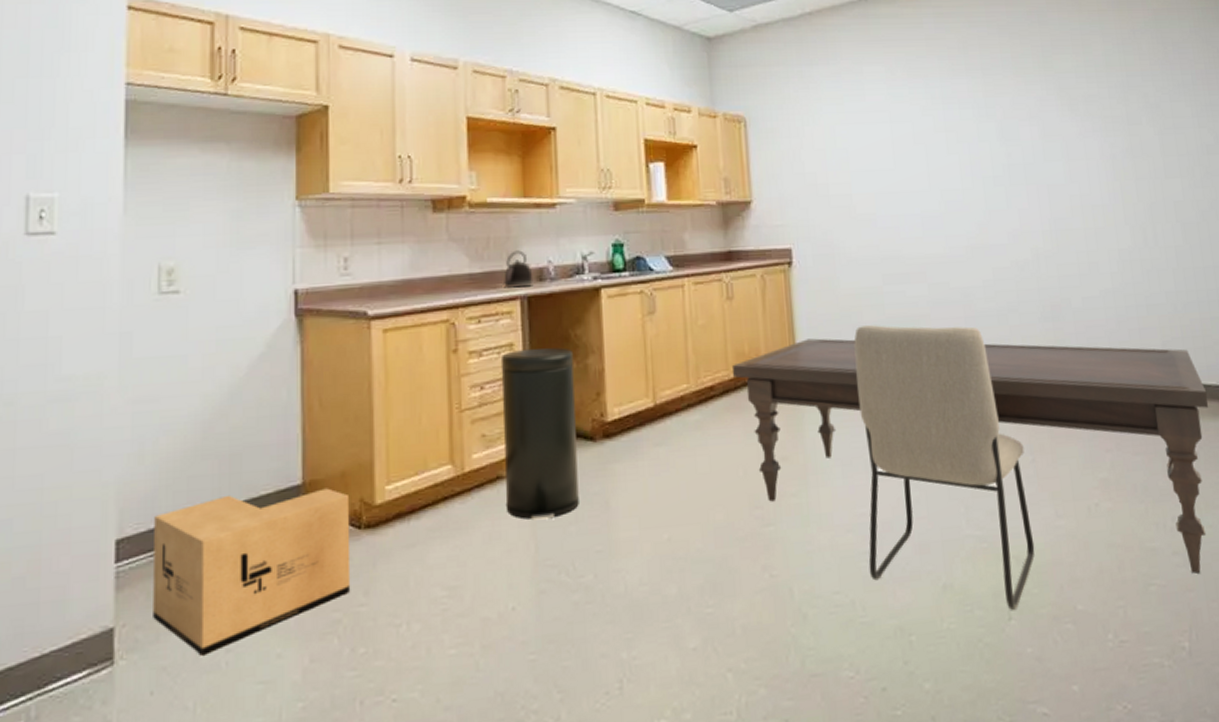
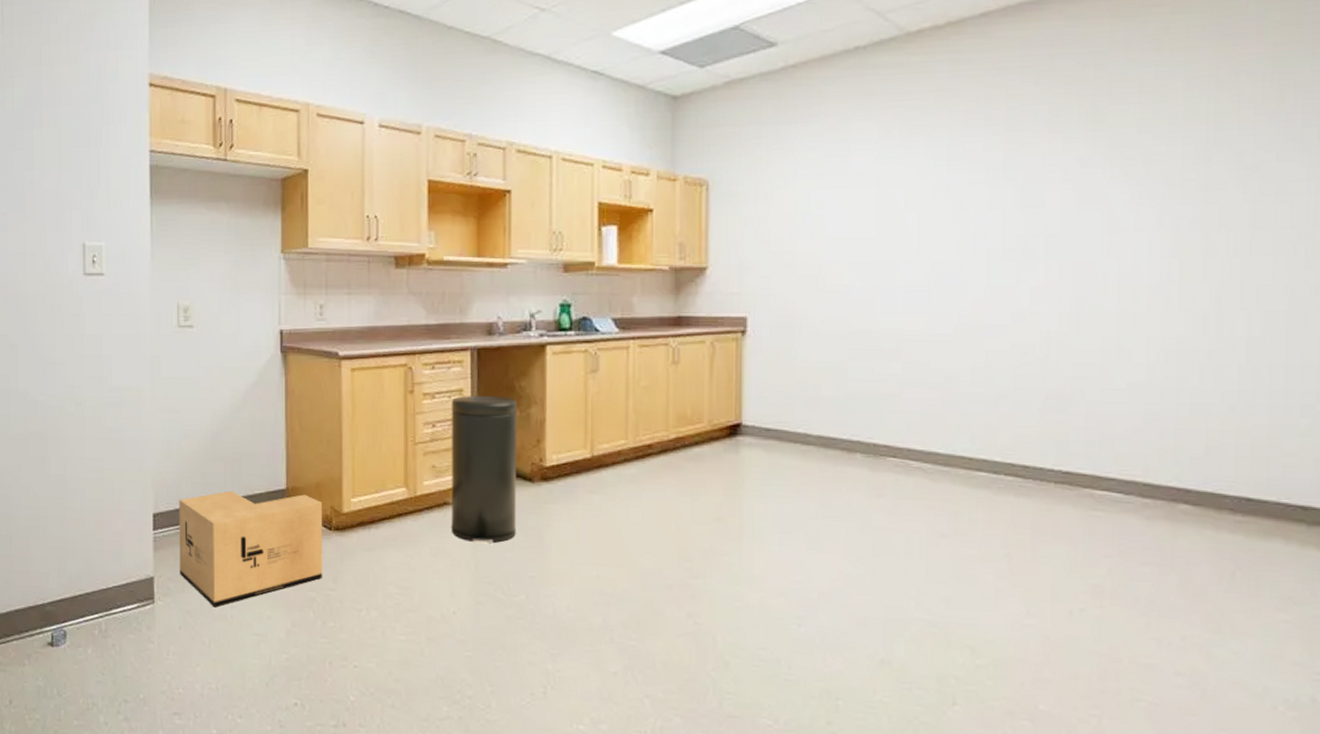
kettle: present [504,250,534,289] -> none [456,306,483,341]
dining table: present [731,338,1208,574] -> none [671,408,1261,699]
chair: present [854,325,1035,611] -> none [799,400,997,698]

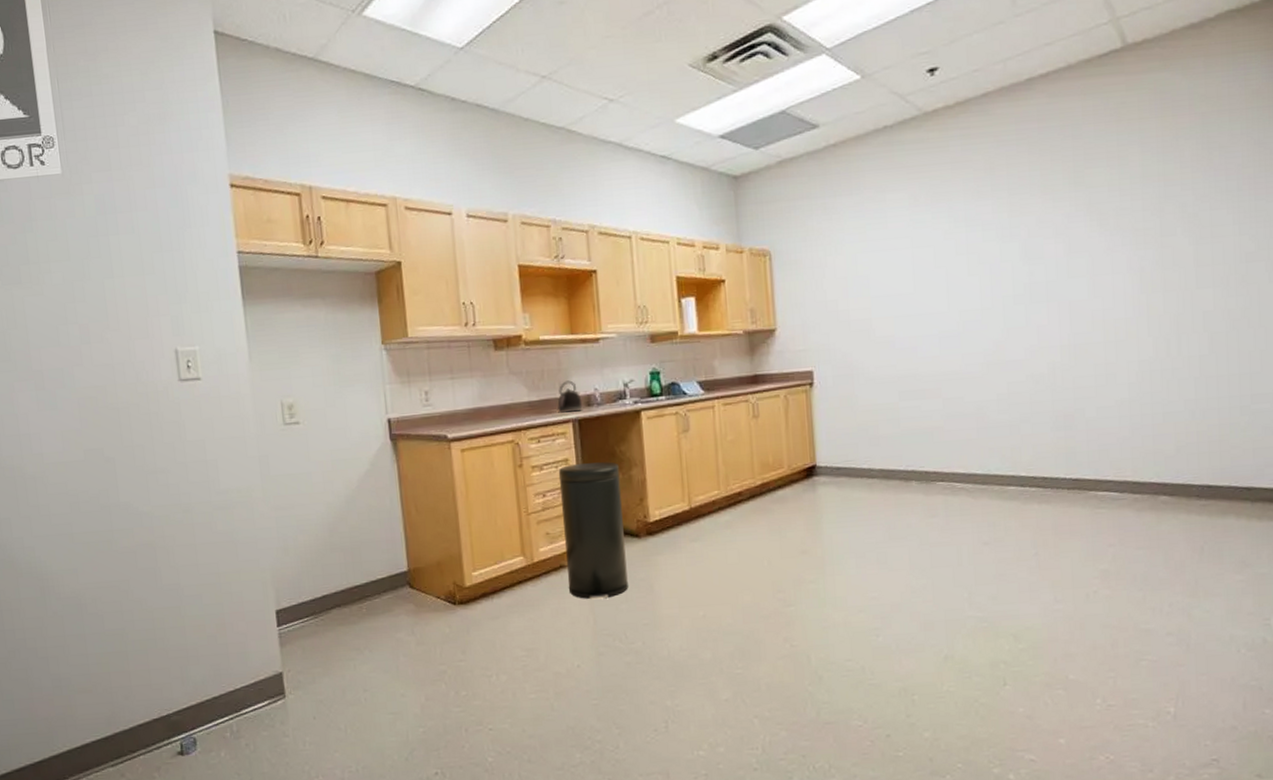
cardboard box: present [179,490,323,607] -> none [301,574,452,693]
kettle: none [456,306,483,341] -> present [557,380,583,413]

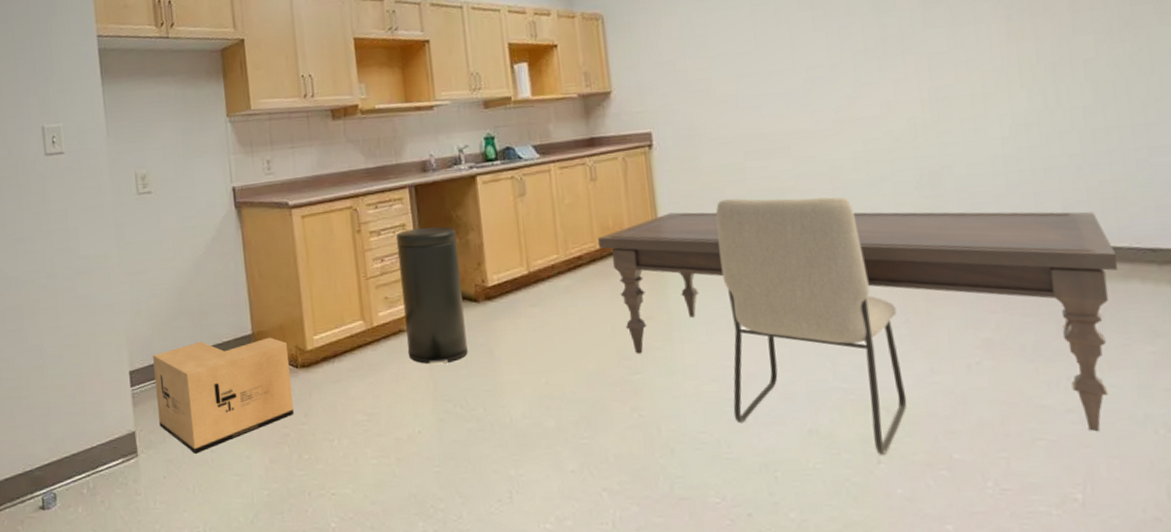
cardboard box: none [301,574,452,693] -> present [153,337,295,454]
kettle: present [557,380,583,413] -> none [394,147,419,179]
dining table: none [757,449,1218,651] -> present [597,211,1118,431]
chair: none [870,437,1032,679] -> present [715,197,907,456]

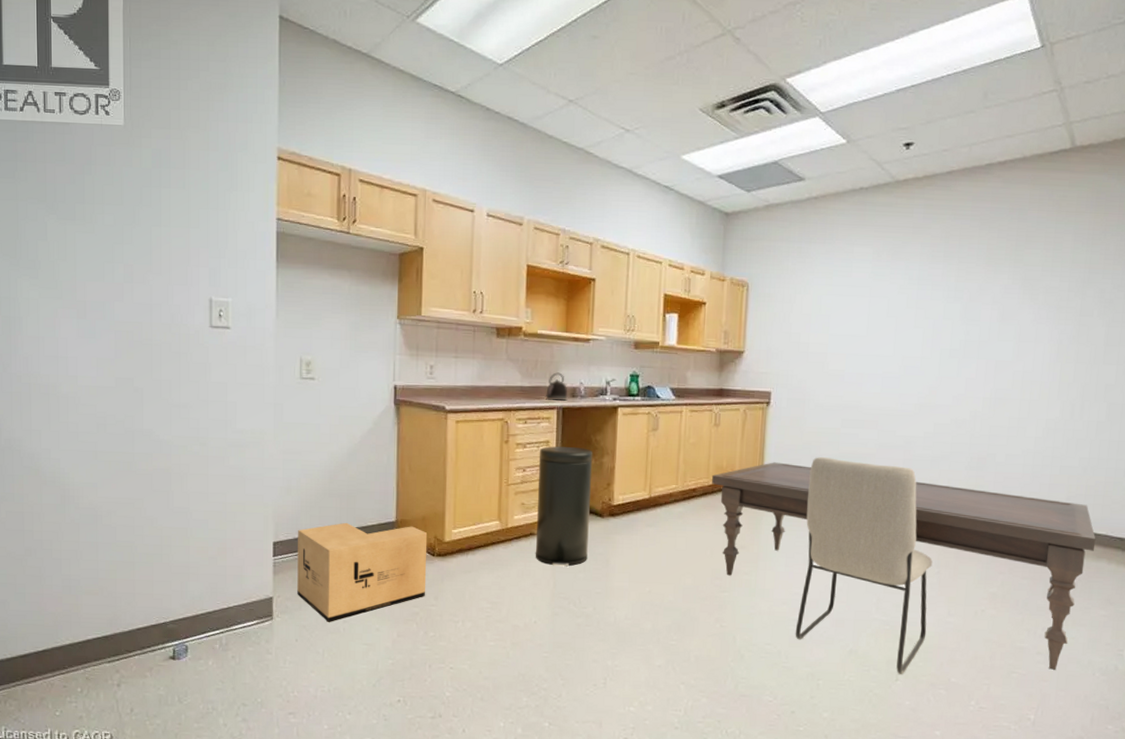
kettle: none [394,147,419,179] -> present [546,372,568,402]

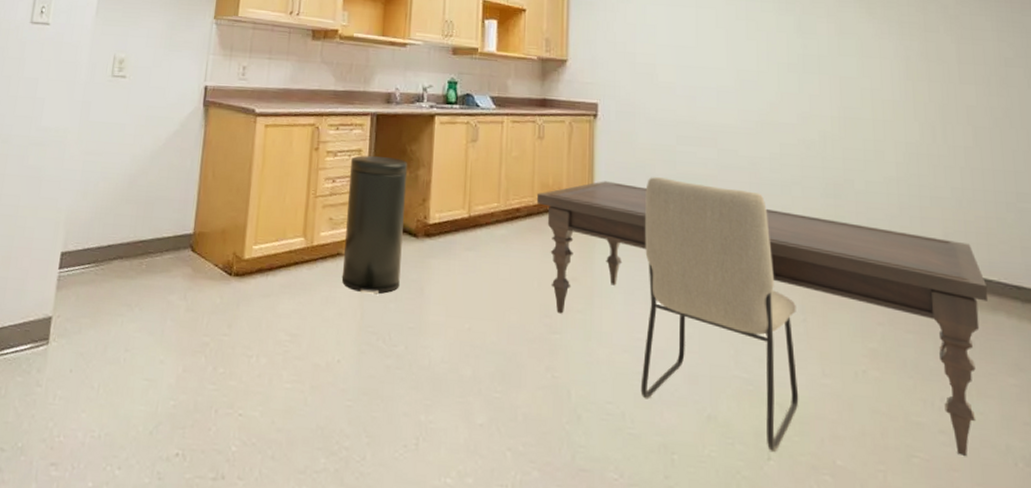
cardboard box: present [297,522,428,622] -> none [79,232,226,350]
kettle: present [546,372,568,402] -> none [359,77,383,108]

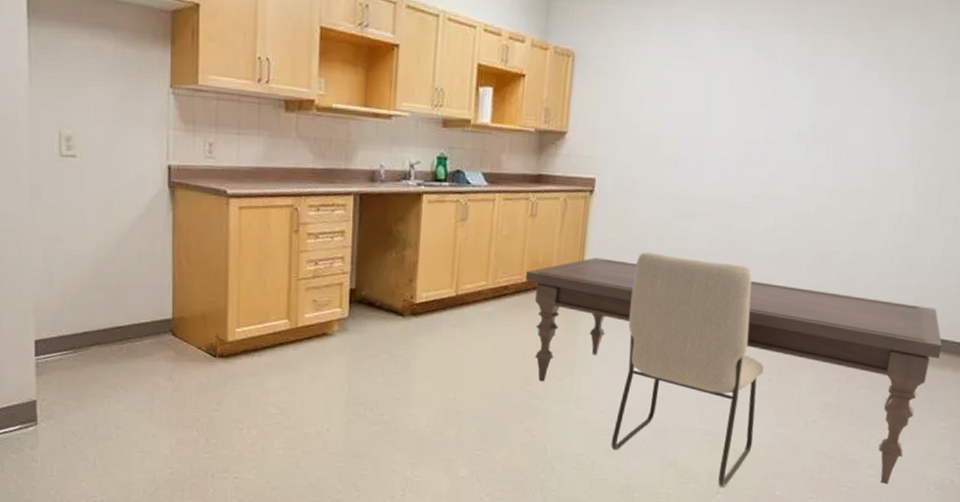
pedal bin: present [341,155,408,294] -> none [328,237,394,370]

